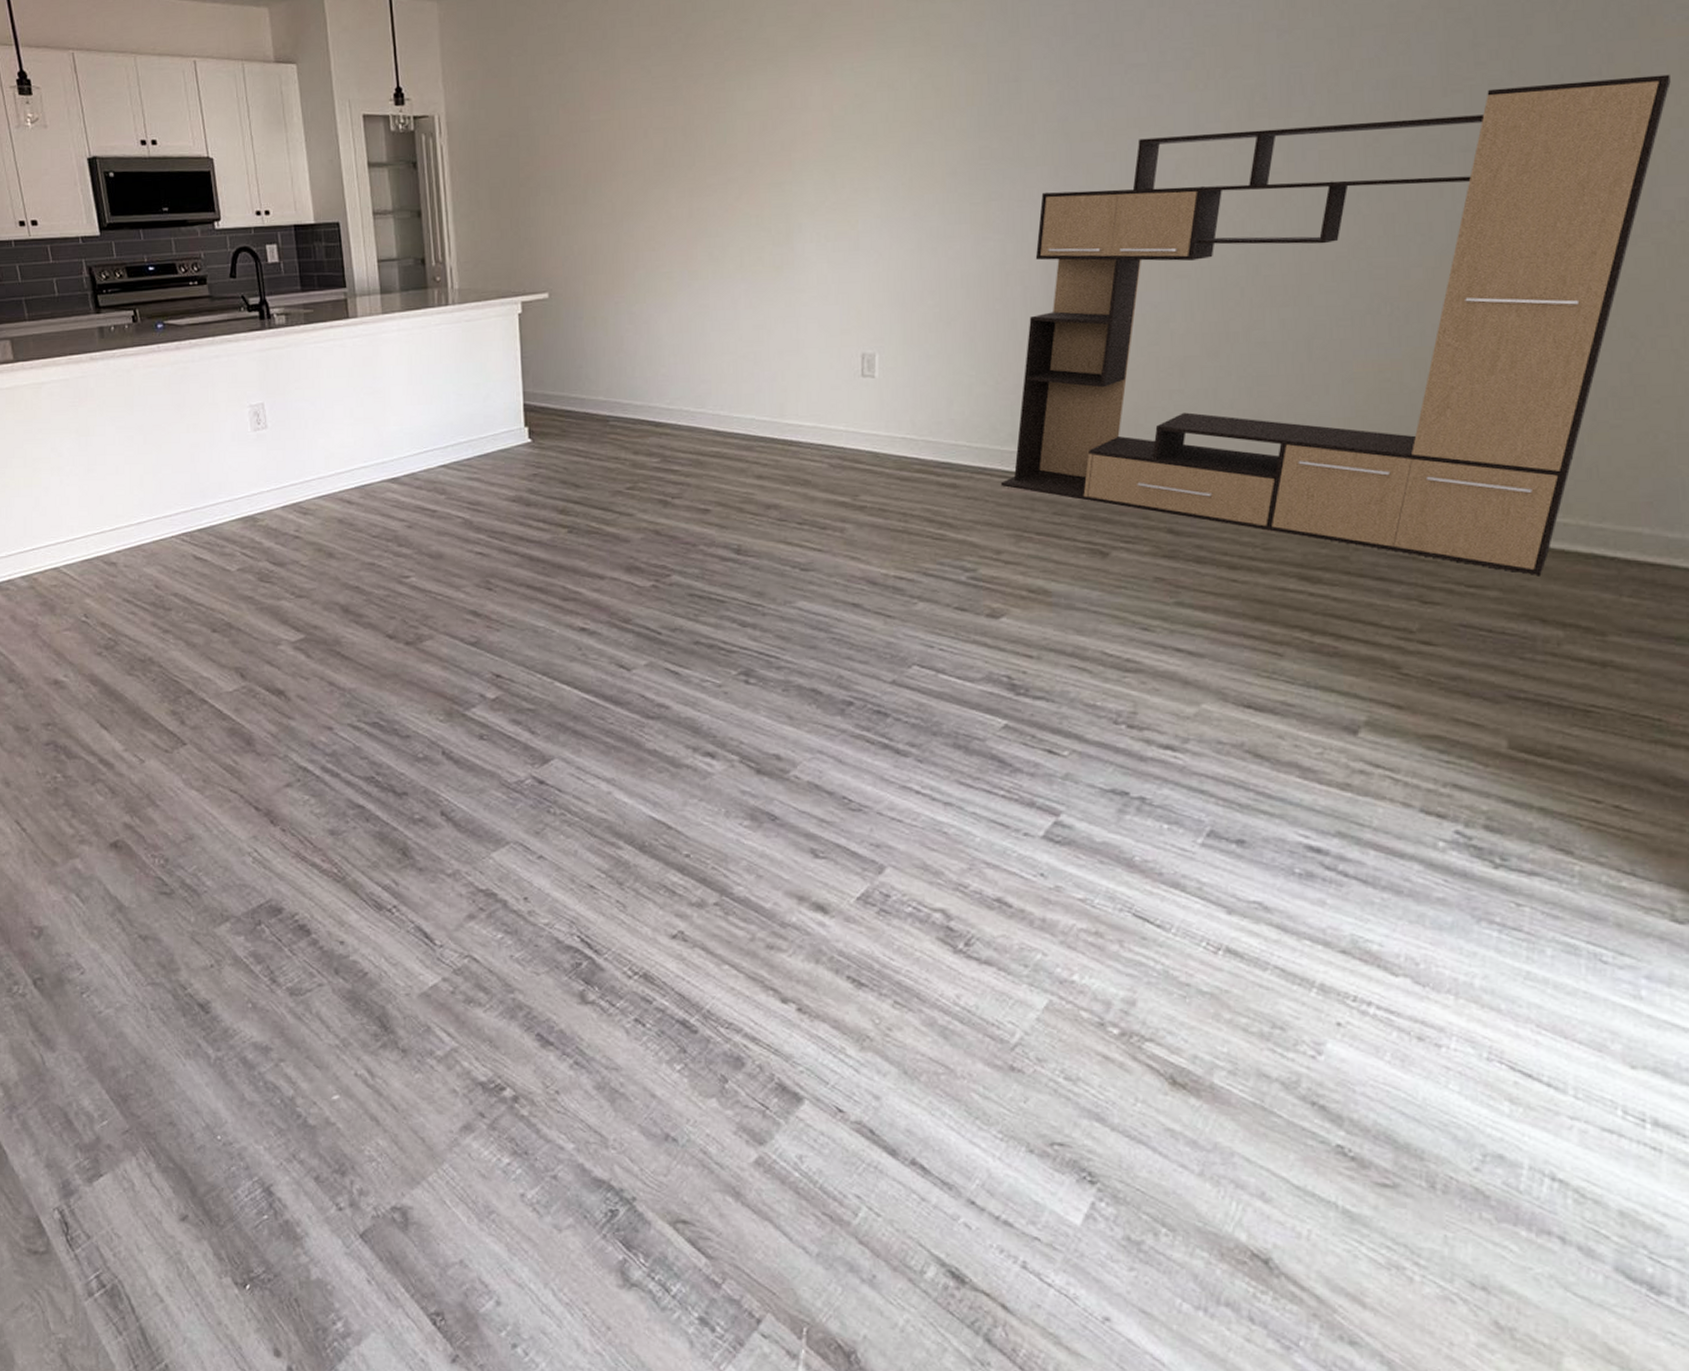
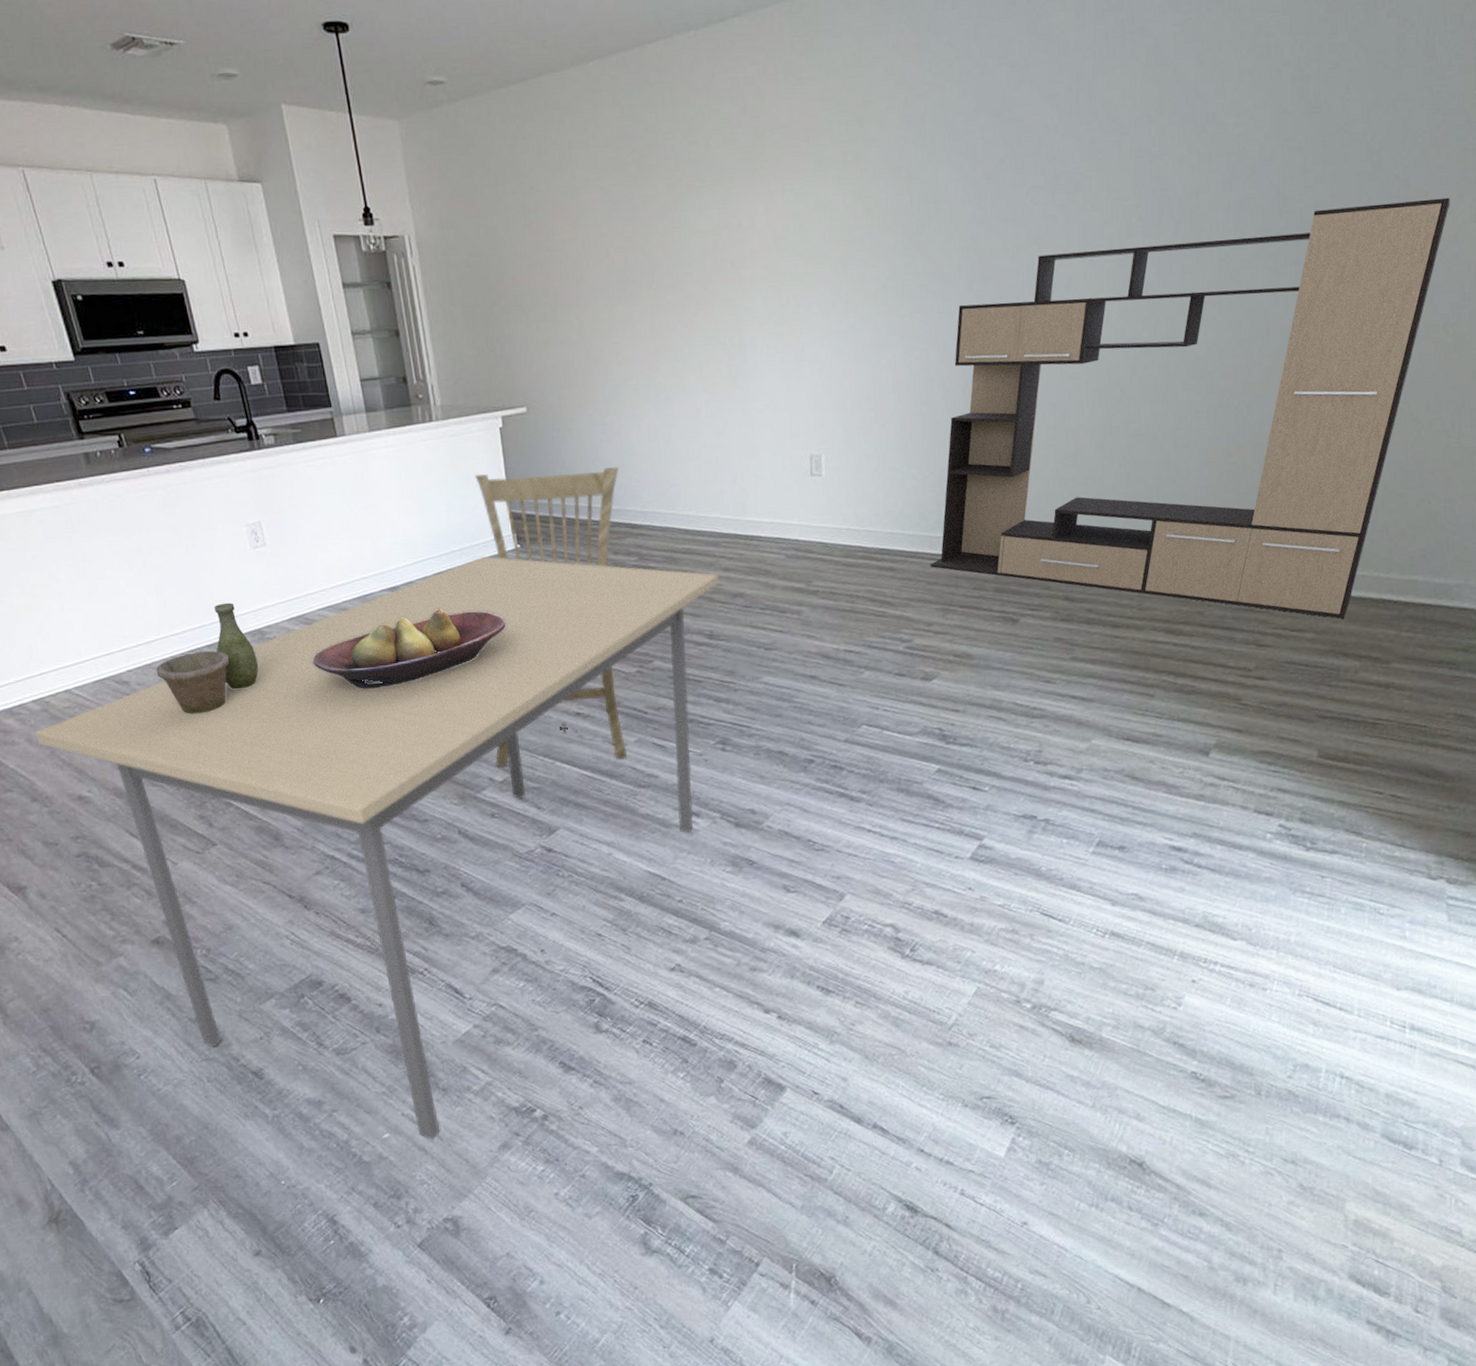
dining table: none [20,449,750,1109] -> present [35,555,719,1140]
vase: none [145,486,248,602] -> present [156,602,259,715]
fruit bowl: none [302,504,511,586] -> present [311,609,506,689]
dining chair: none [487,359,645,684] -> present [474,467,627,768]

